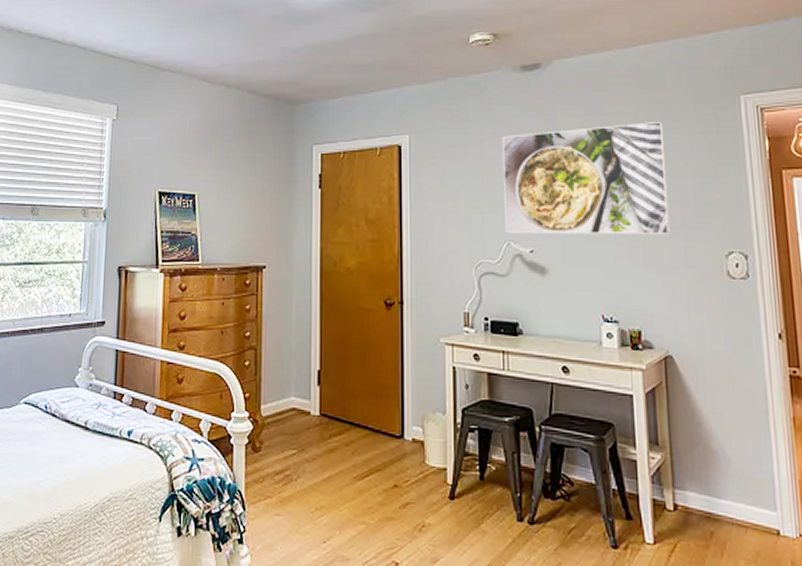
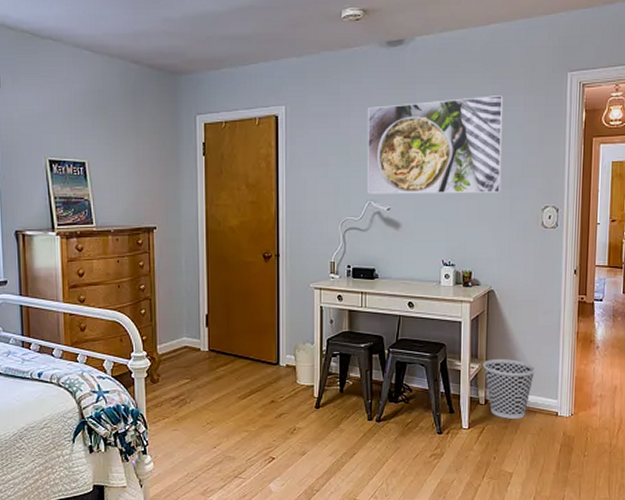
wastebasket: none [666,448,741,535] -> present [483,359,536,419]

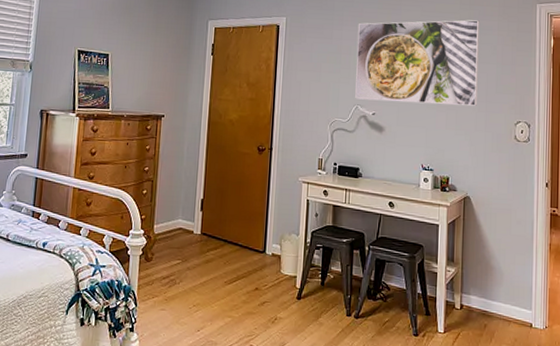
wastebasket: present [483,359,536,419] -> none [459,264,510,327]

